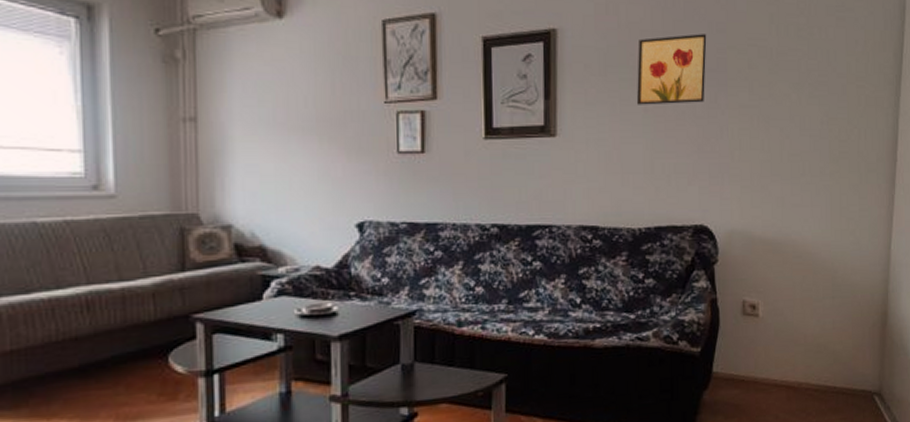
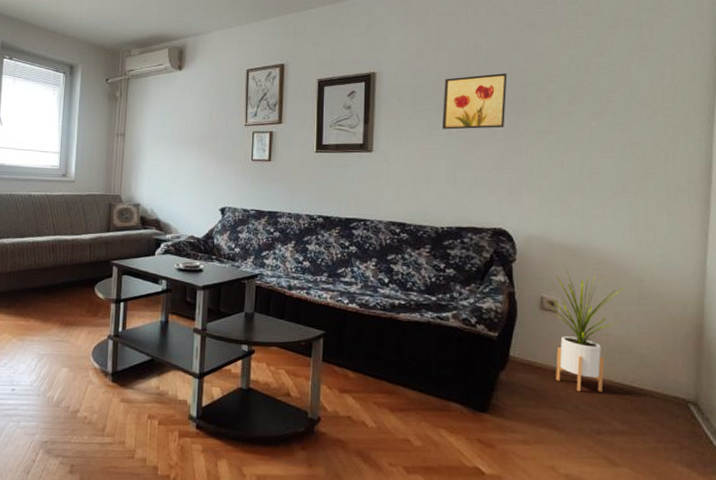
house plant: none [747,267,821,401] -> present [545,270,625,392]

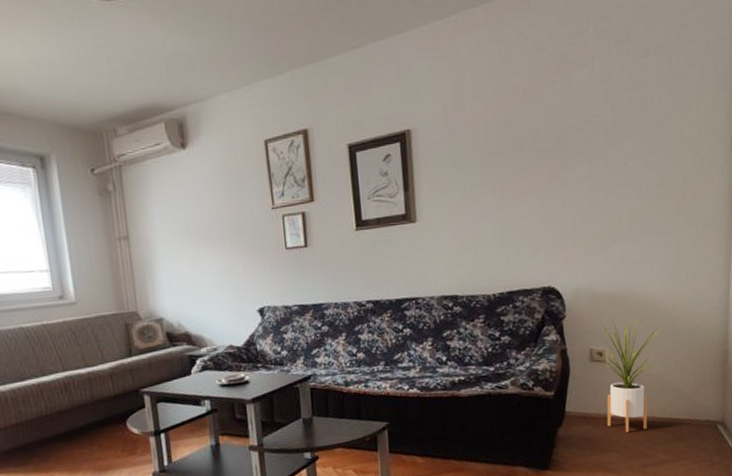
wall art: present [441,73,507,130] -> none [483,117,547,188]

